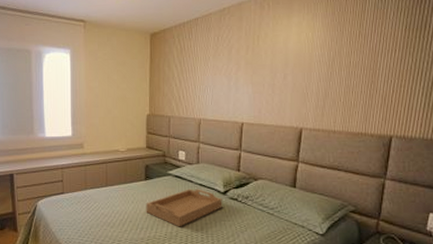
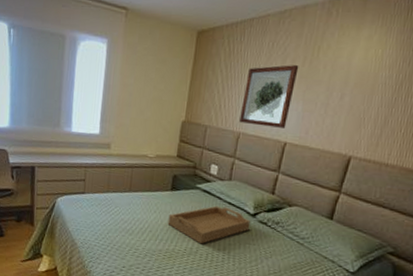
wall art: none [198,54,244,111] -> present [239,65,299,128]

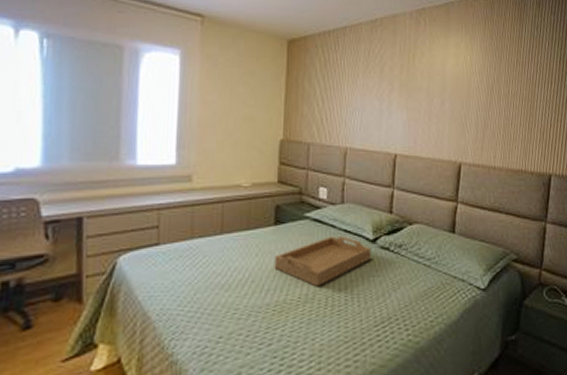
wall art: present [239,65,299,128] -> none [345,73,398,139]

